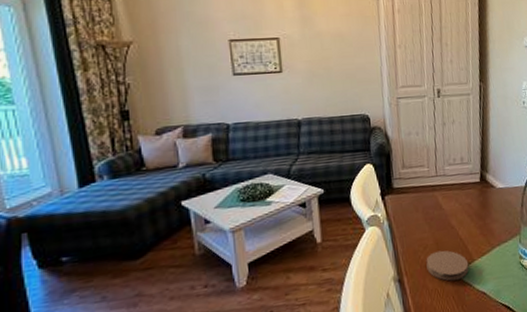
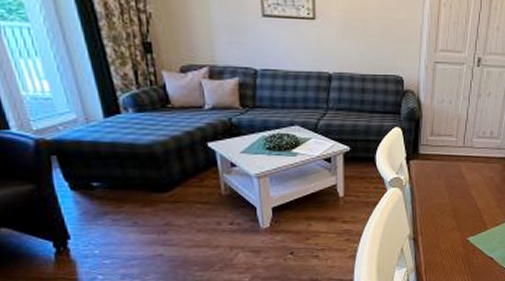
coaster: present [426,250,469,281] -> none [441,217,482,245]

